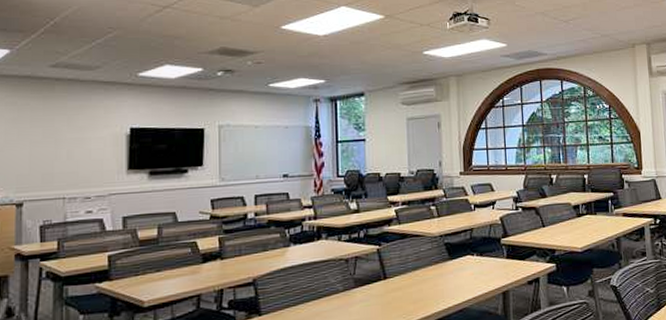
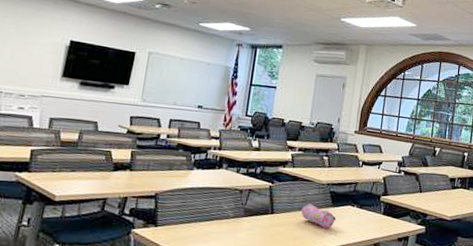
pencil case: none [417,260,457,286] -> present [301,203,337,229]

